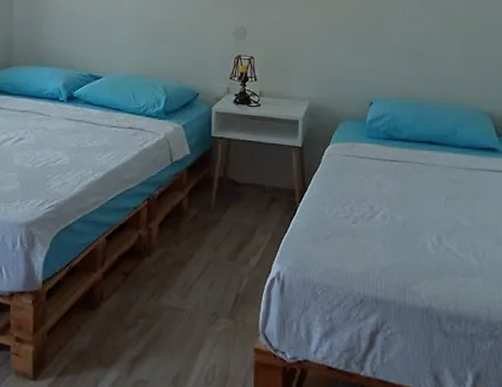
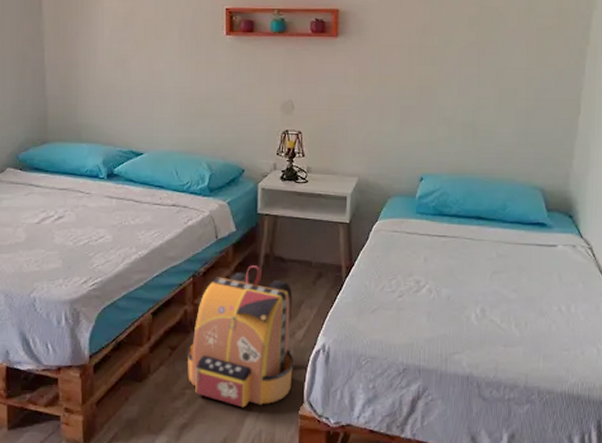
backpack: none [141,189,248,340] -> present [188,265,293,408]

